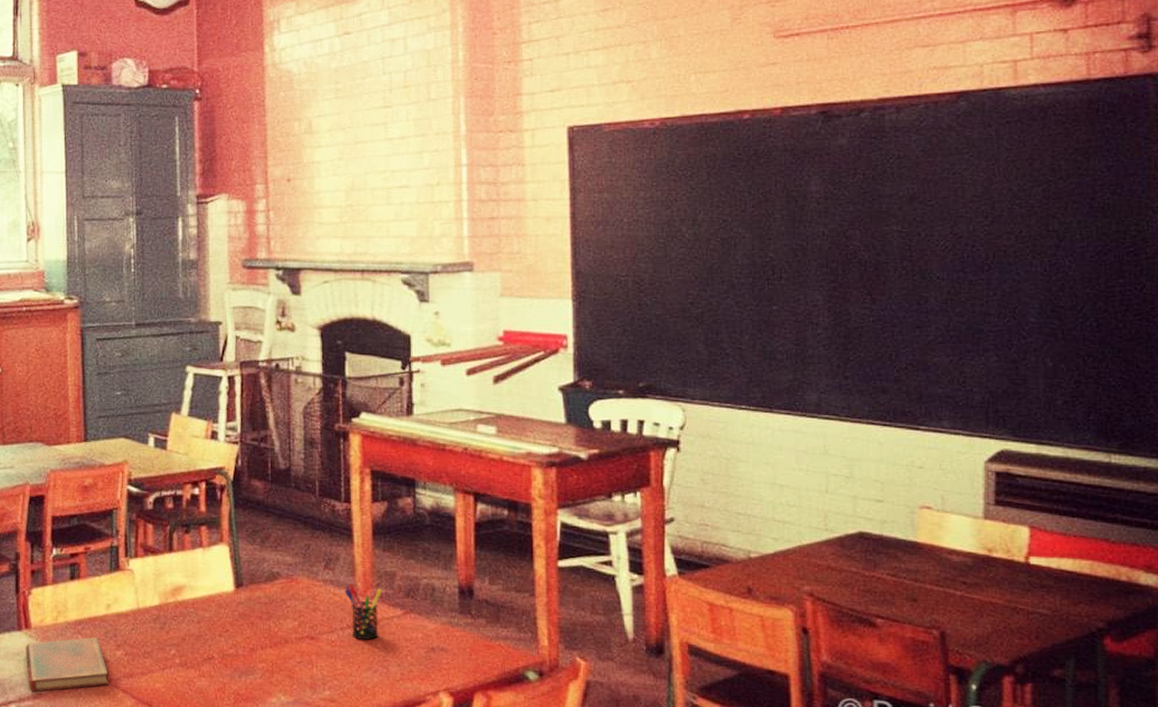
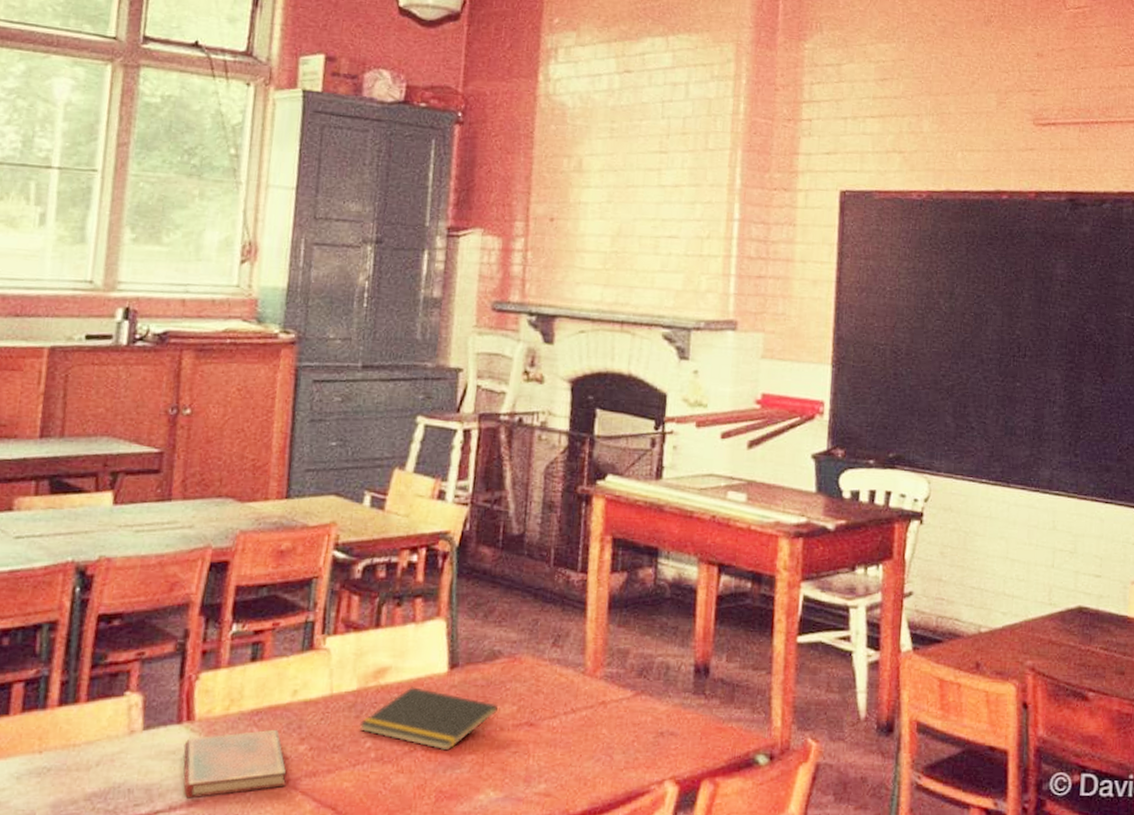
notepad: none [164,603,281,659] -> present [359,687,498,751]
pen holder: present [344,583,383,640] -> none [572,662,614,725]

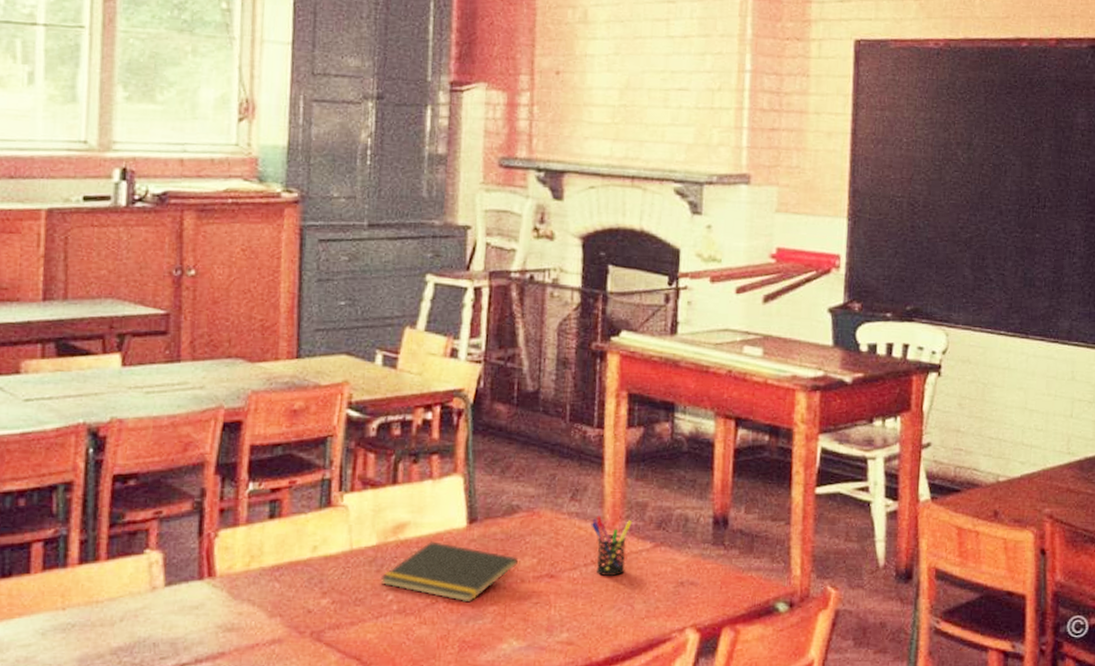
diary: present [183,729,287,799] -> none [206,584,310,651]
pen holder: none [572,662,614,725] -> present [591,516,633,576]

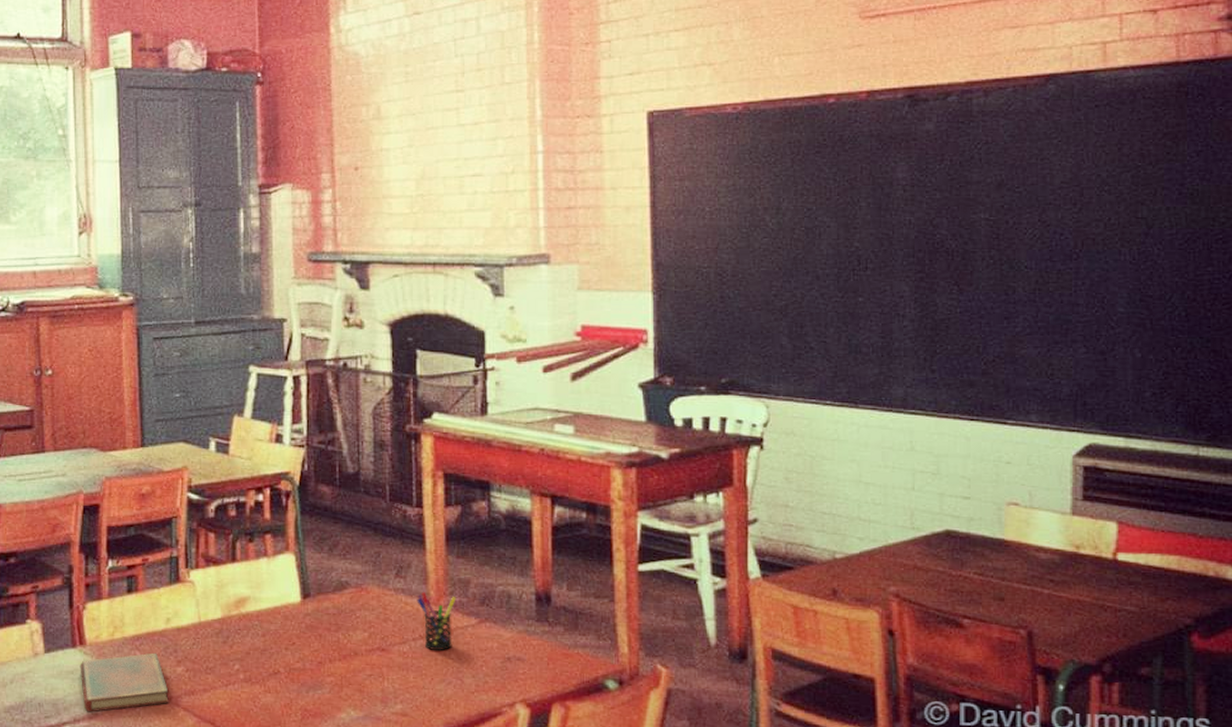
diary: none [206,584,310,651] -> present [80,652,169,712]
notepad: present [380,541,518,603] -> none [227,615,350,673]

